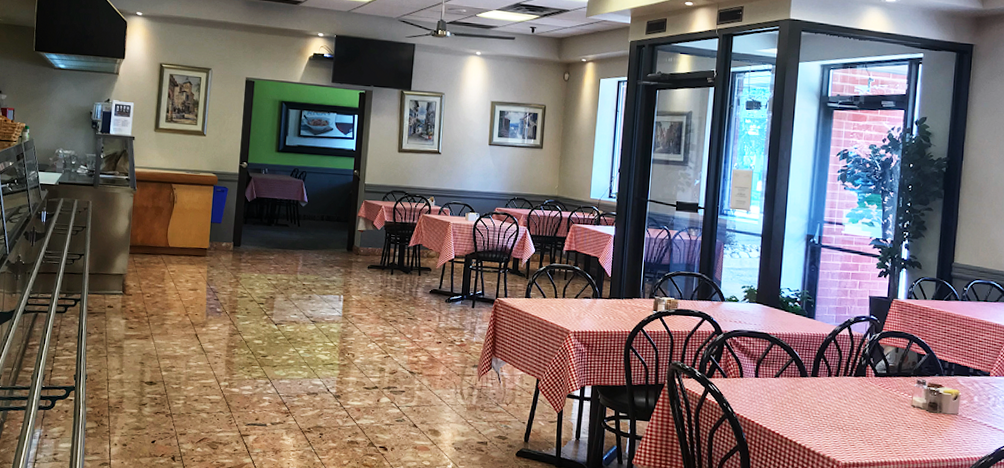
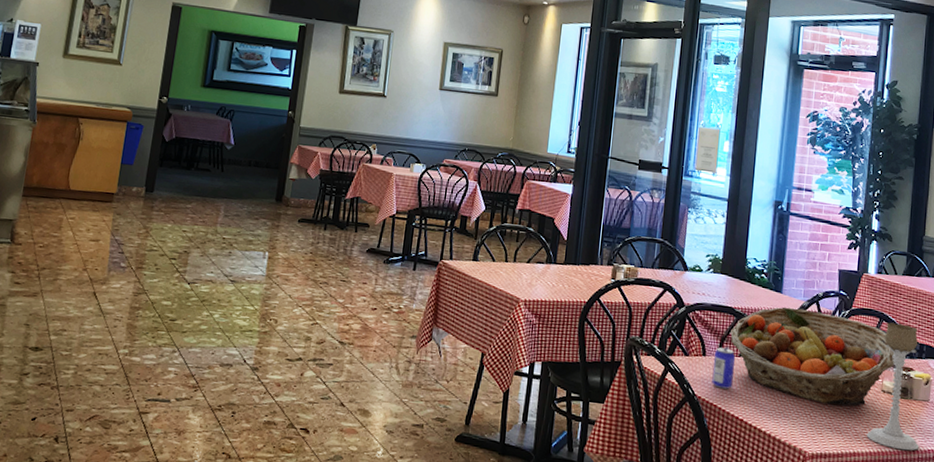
beer can: none [749,368,771,407] -> present [712,346,735,389]
fruit basket: none [766,331,924,420] -> present [730,307,895,406]
candle holder: none [897,343,948,460] -> present [866,322,919,451]

